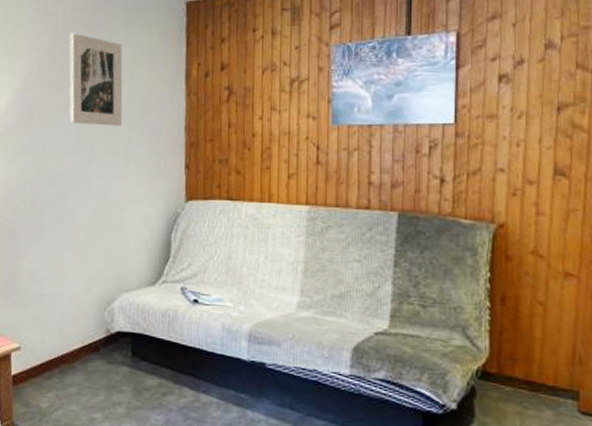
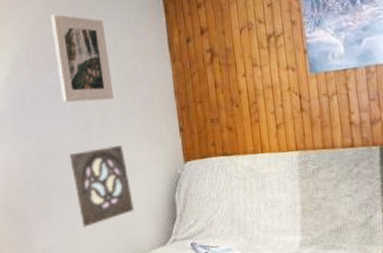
wall ornament: none [68,174,127,255] -> present [69,145,134,227]

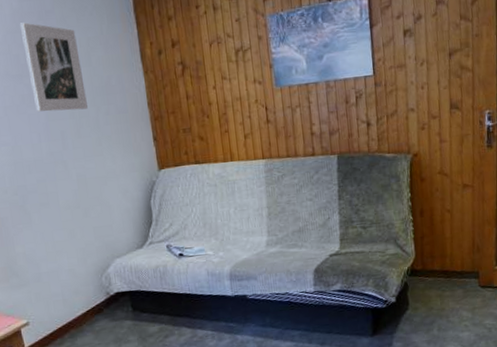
wall ornament: present [69,145,134,227] -> none [45,154,111,233]

